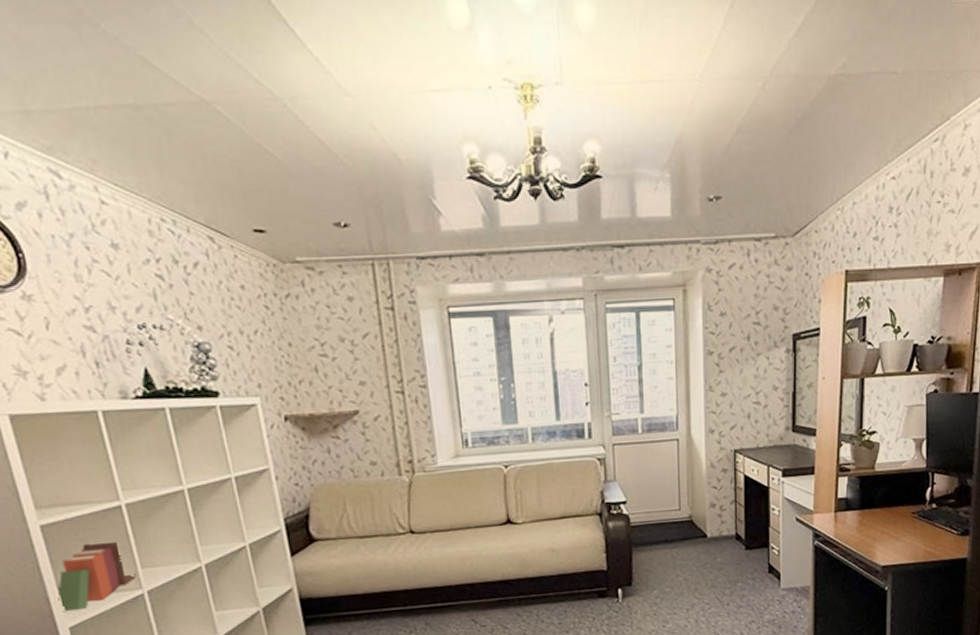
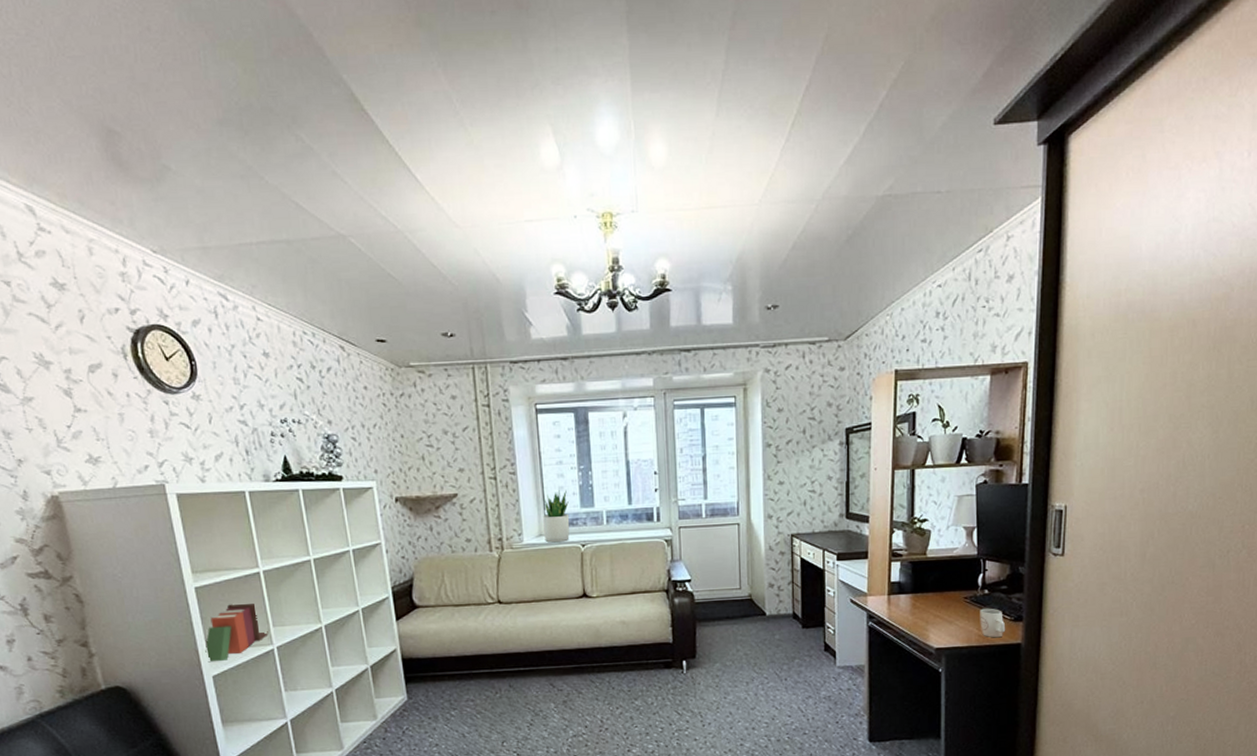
planter: none [459,405,491,464] -> present [543,490,570,543]
mug: none [927,522,953,554] -> present [980,608,1006,638]

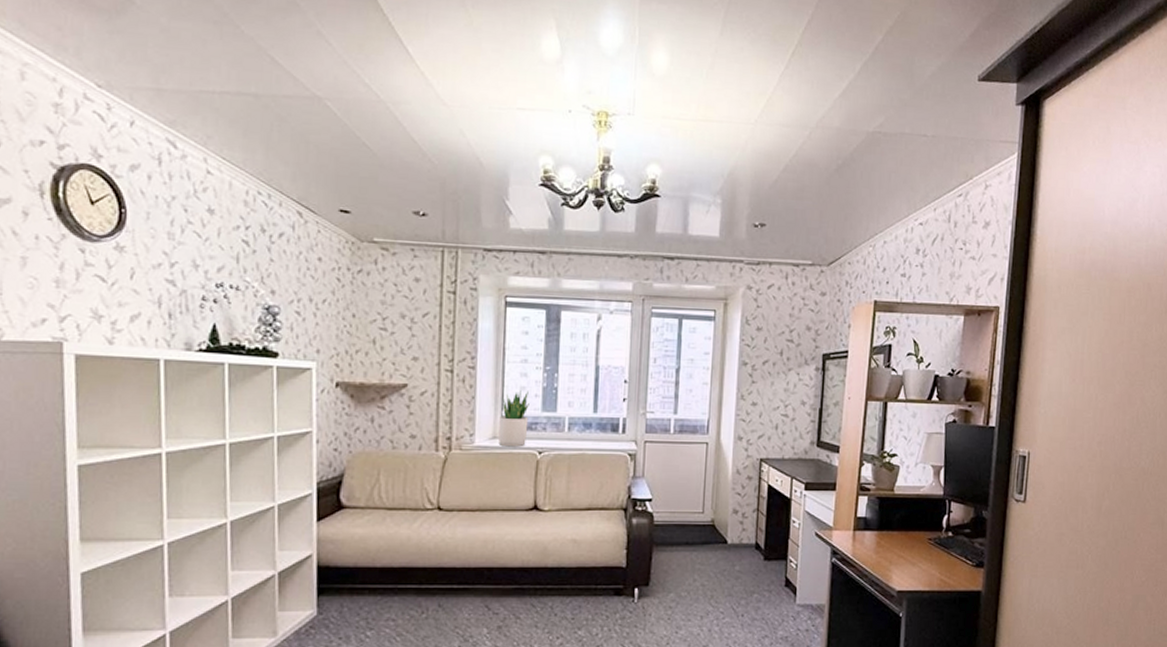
books: present [205,602,269,663] -> none [77,486,160,556]
mug: present [980,608,1006,638] -> none [942,551,967,584]

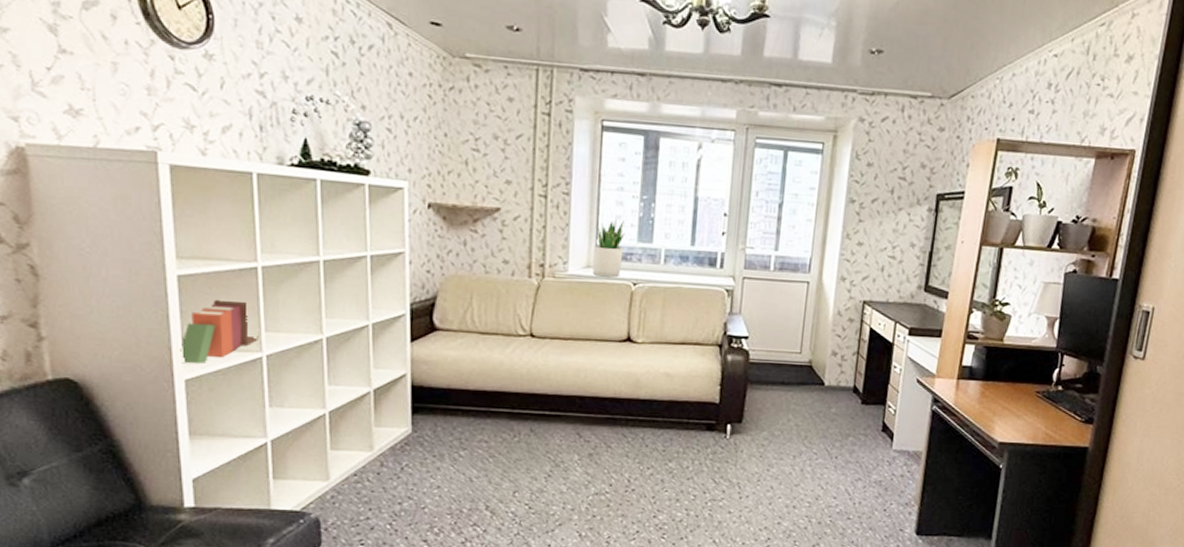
books: none [77,486,160,556] -> present [180,298,258,365]

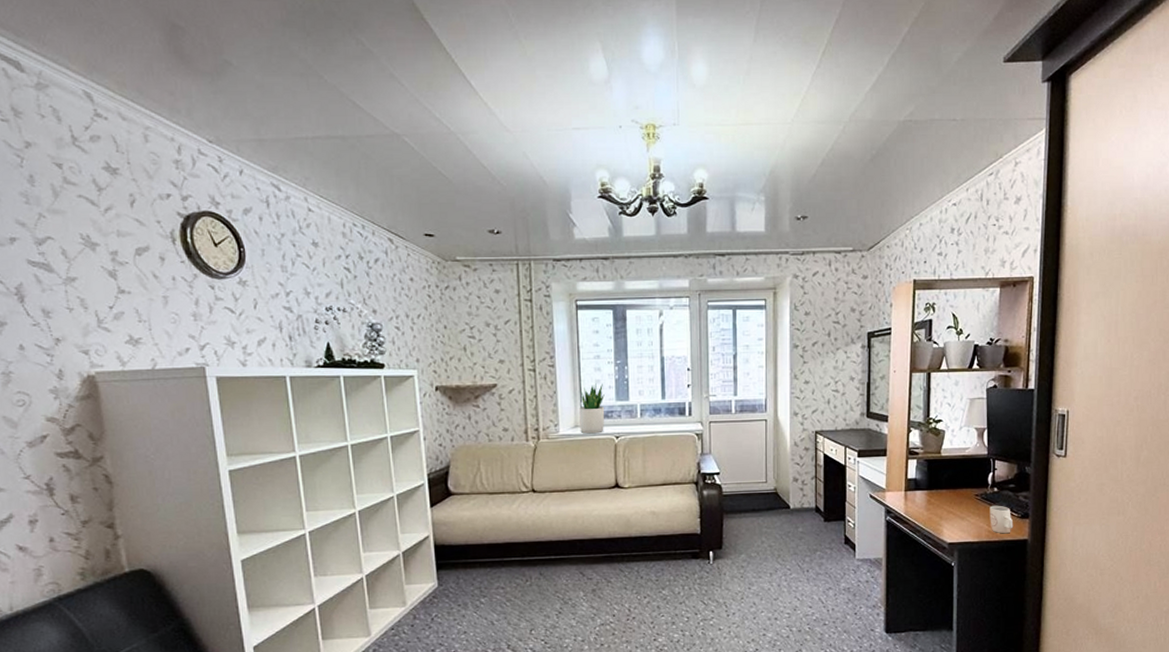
books: present [180,298,258,365] -> none [235,486,301,546]
mug: none [1048,405,1075,439] -> present [990,505,1014,534]

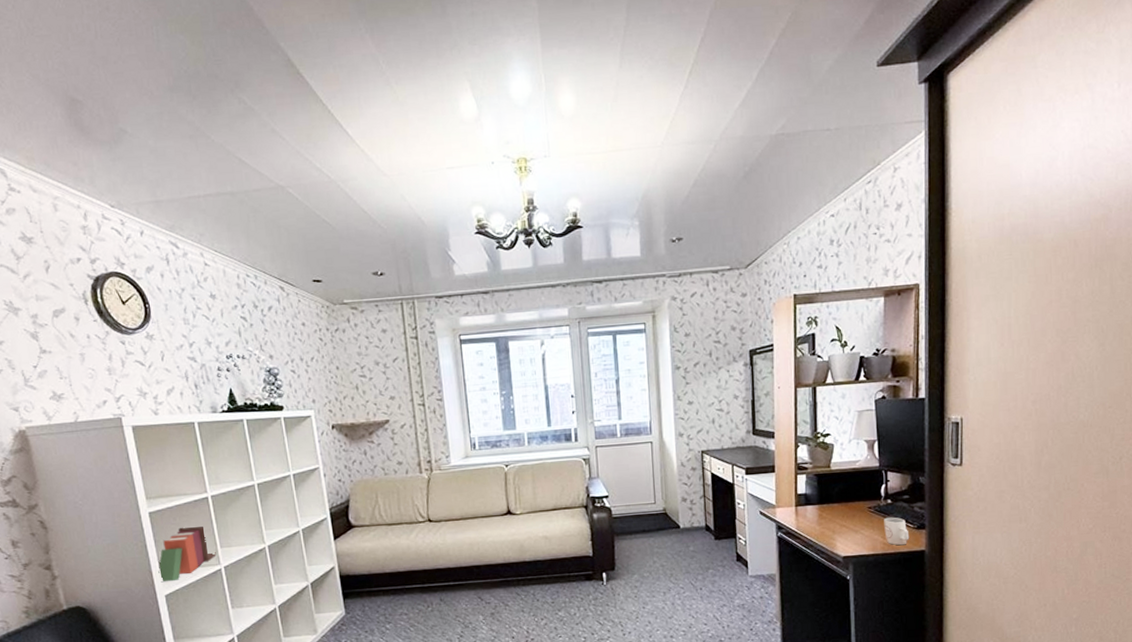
books: none [235,486,301,546] -> present [158,526,217,583]
planter: present [579,383,605,434] -> none [468,414,494,464]

